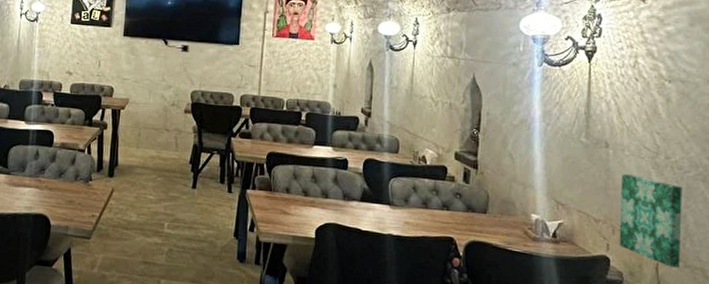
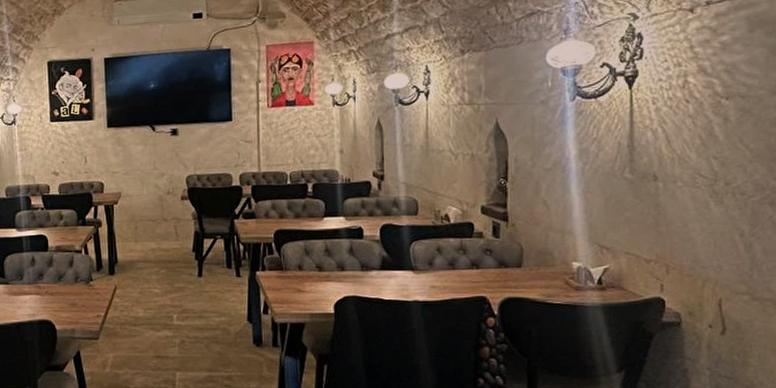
wall art: present [619,173,682,268] -> none [674,206,748,302]

